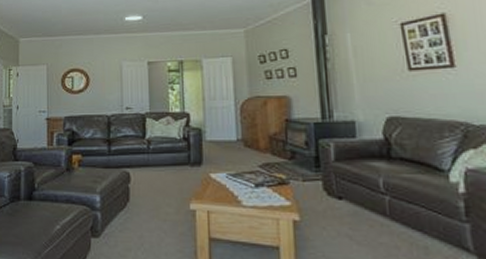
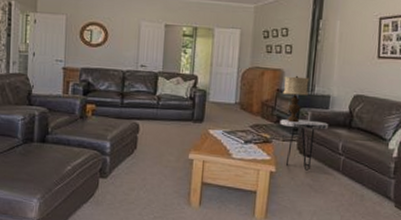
table lamp: none [292,101,326,158] -> present [282,75,310,123]
side table: none [295,153,361,217] -> present [280,118,329,171]

